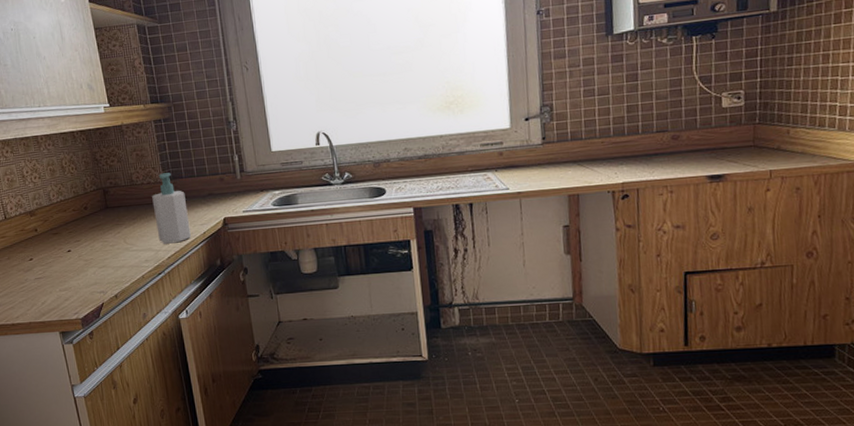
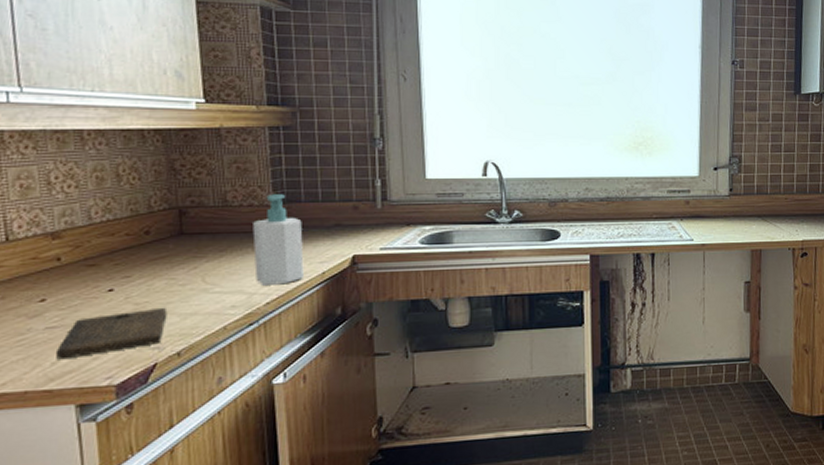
cutting board: none [44,262,106,301] -> present [56,307,168,360]

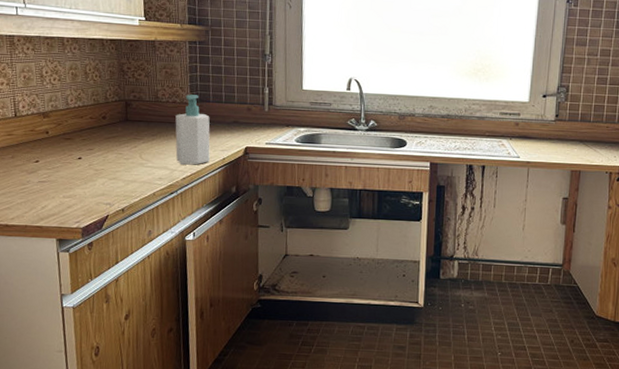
cutting board: present [56,307,168,360] -> none [45,174,116,206]

